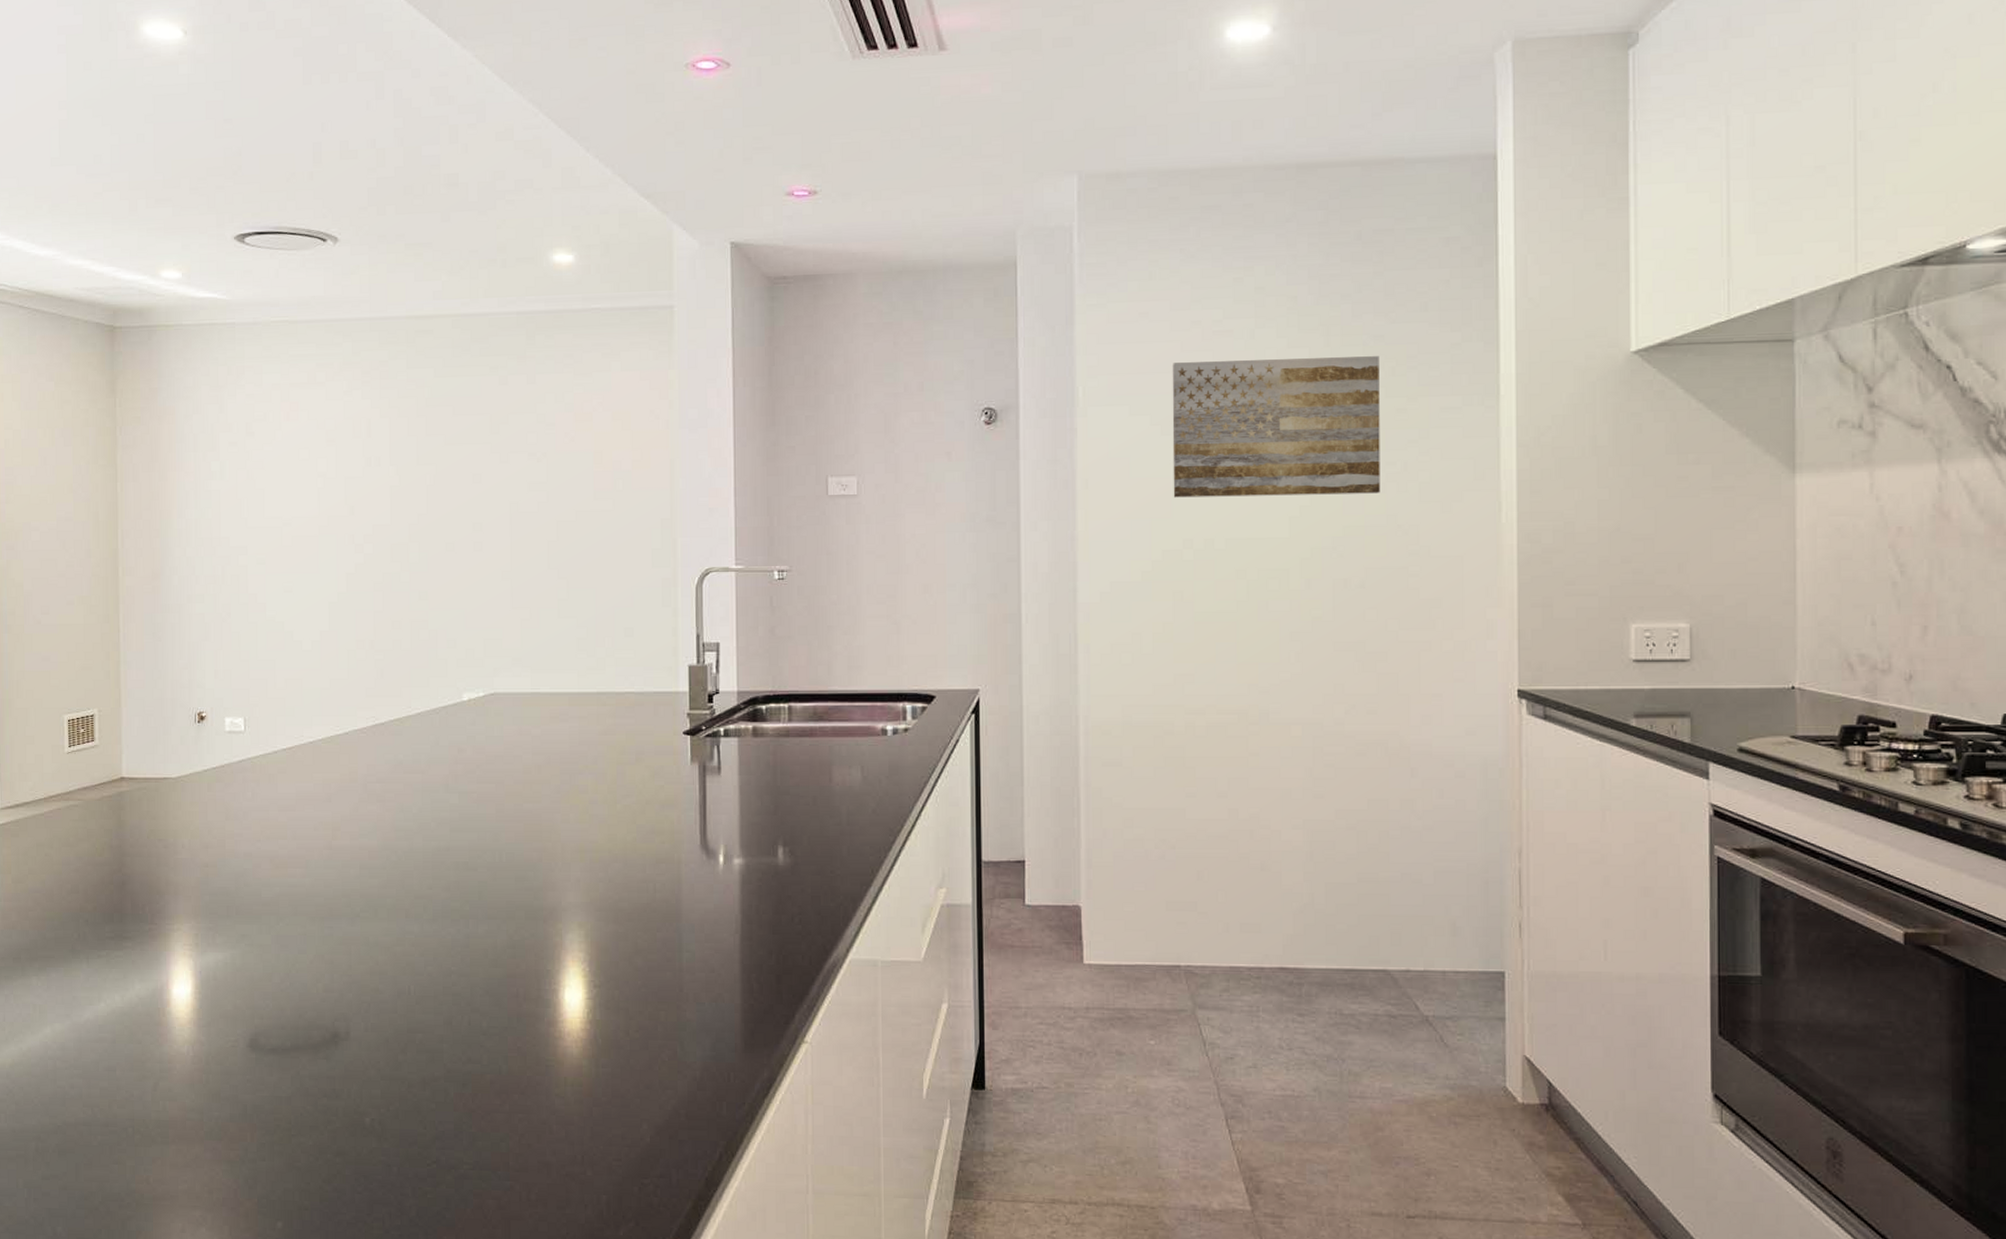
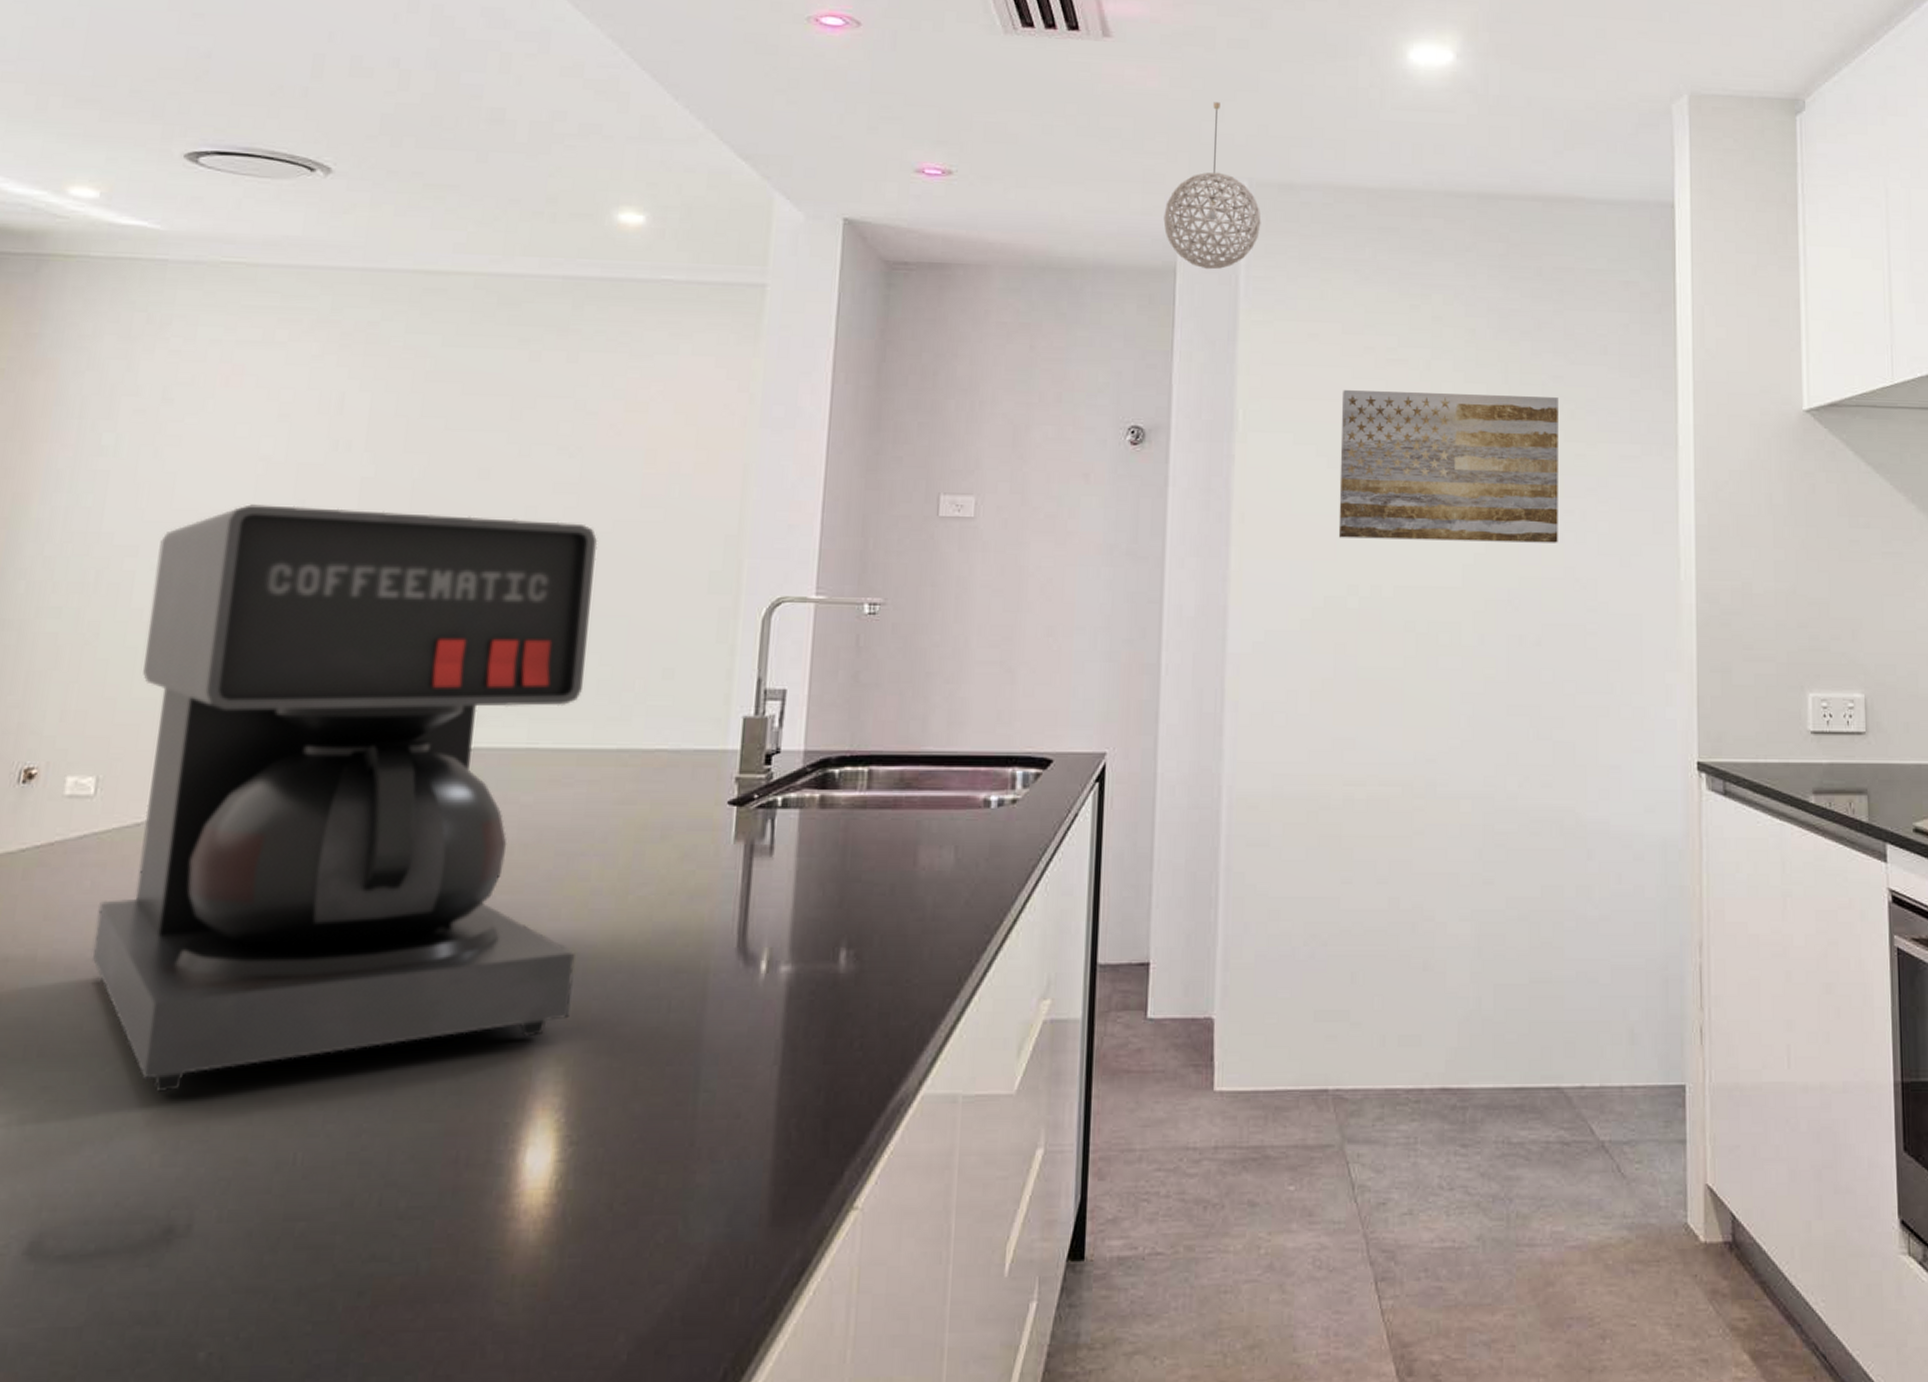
coffee maker: none [259,510,584,941] -> present [92,504,598,1092]
pendant light: none [1003,101,1092,261] -> present [1163,102,1261,270]

